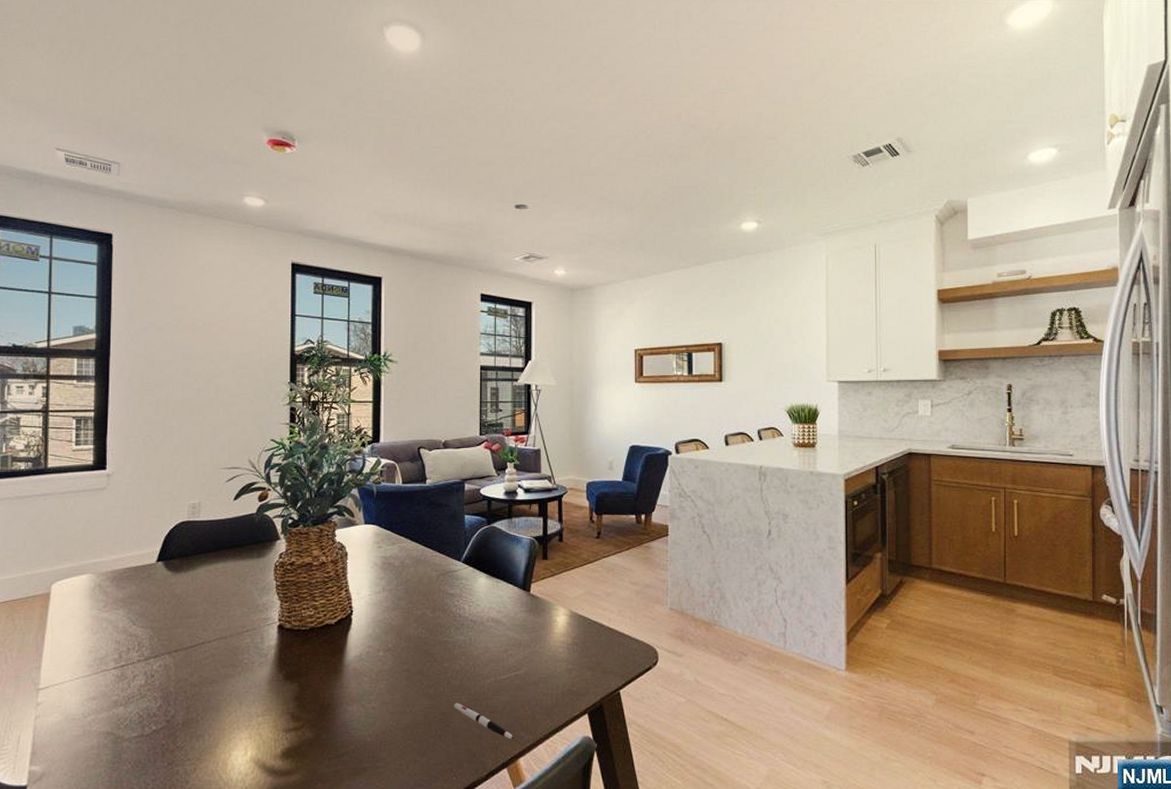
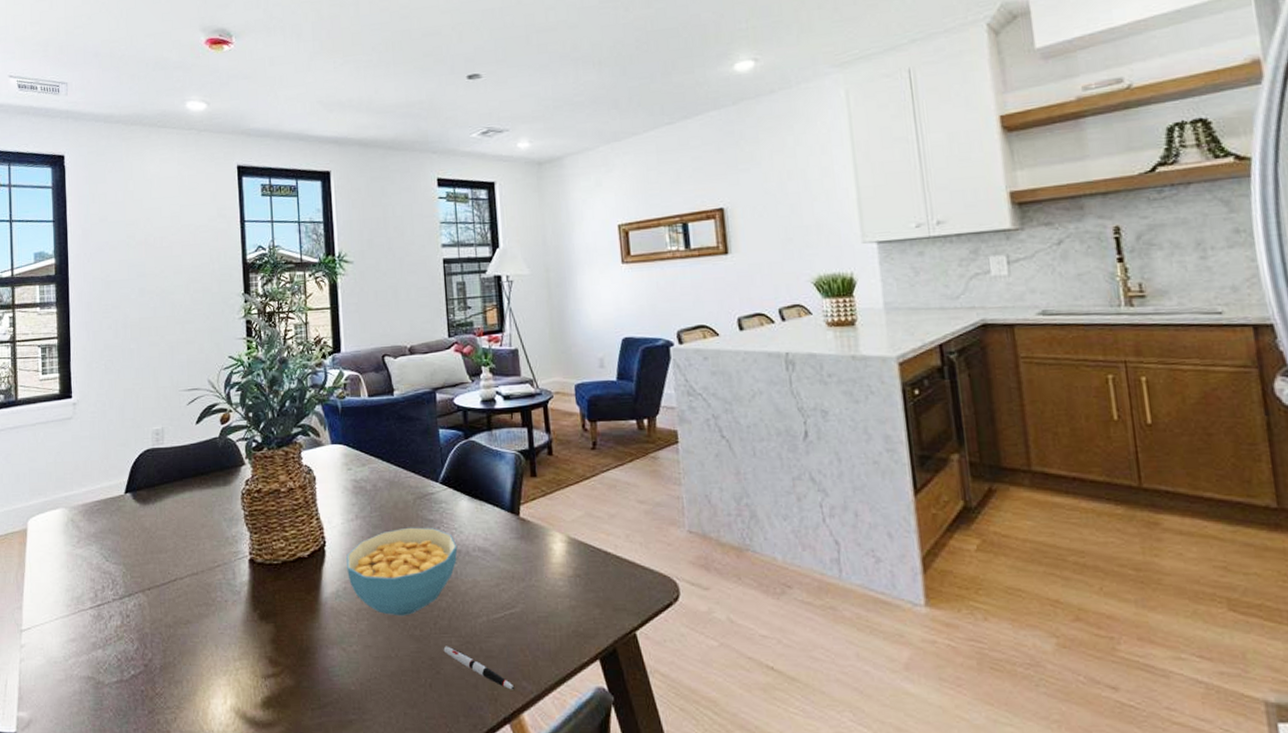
cereal bowl: none [371,600,473,677] -> present [346,527,458,616]

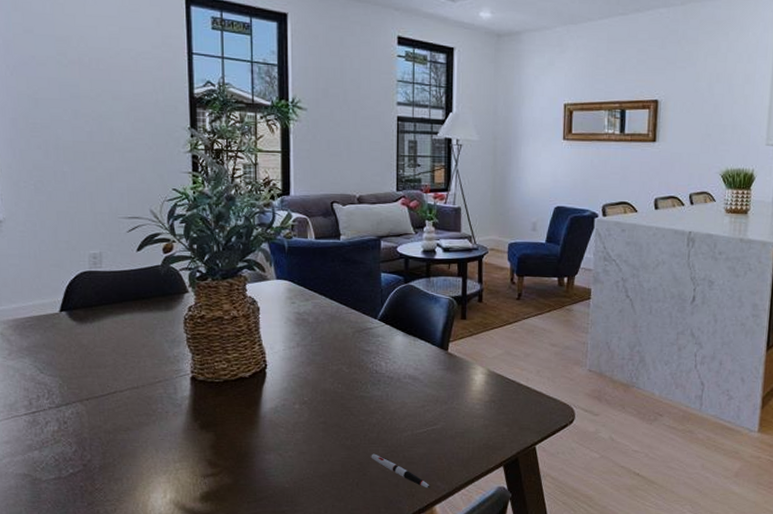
cereal bowl: present [346,527,458,616] -> none [286,356,390,429]

